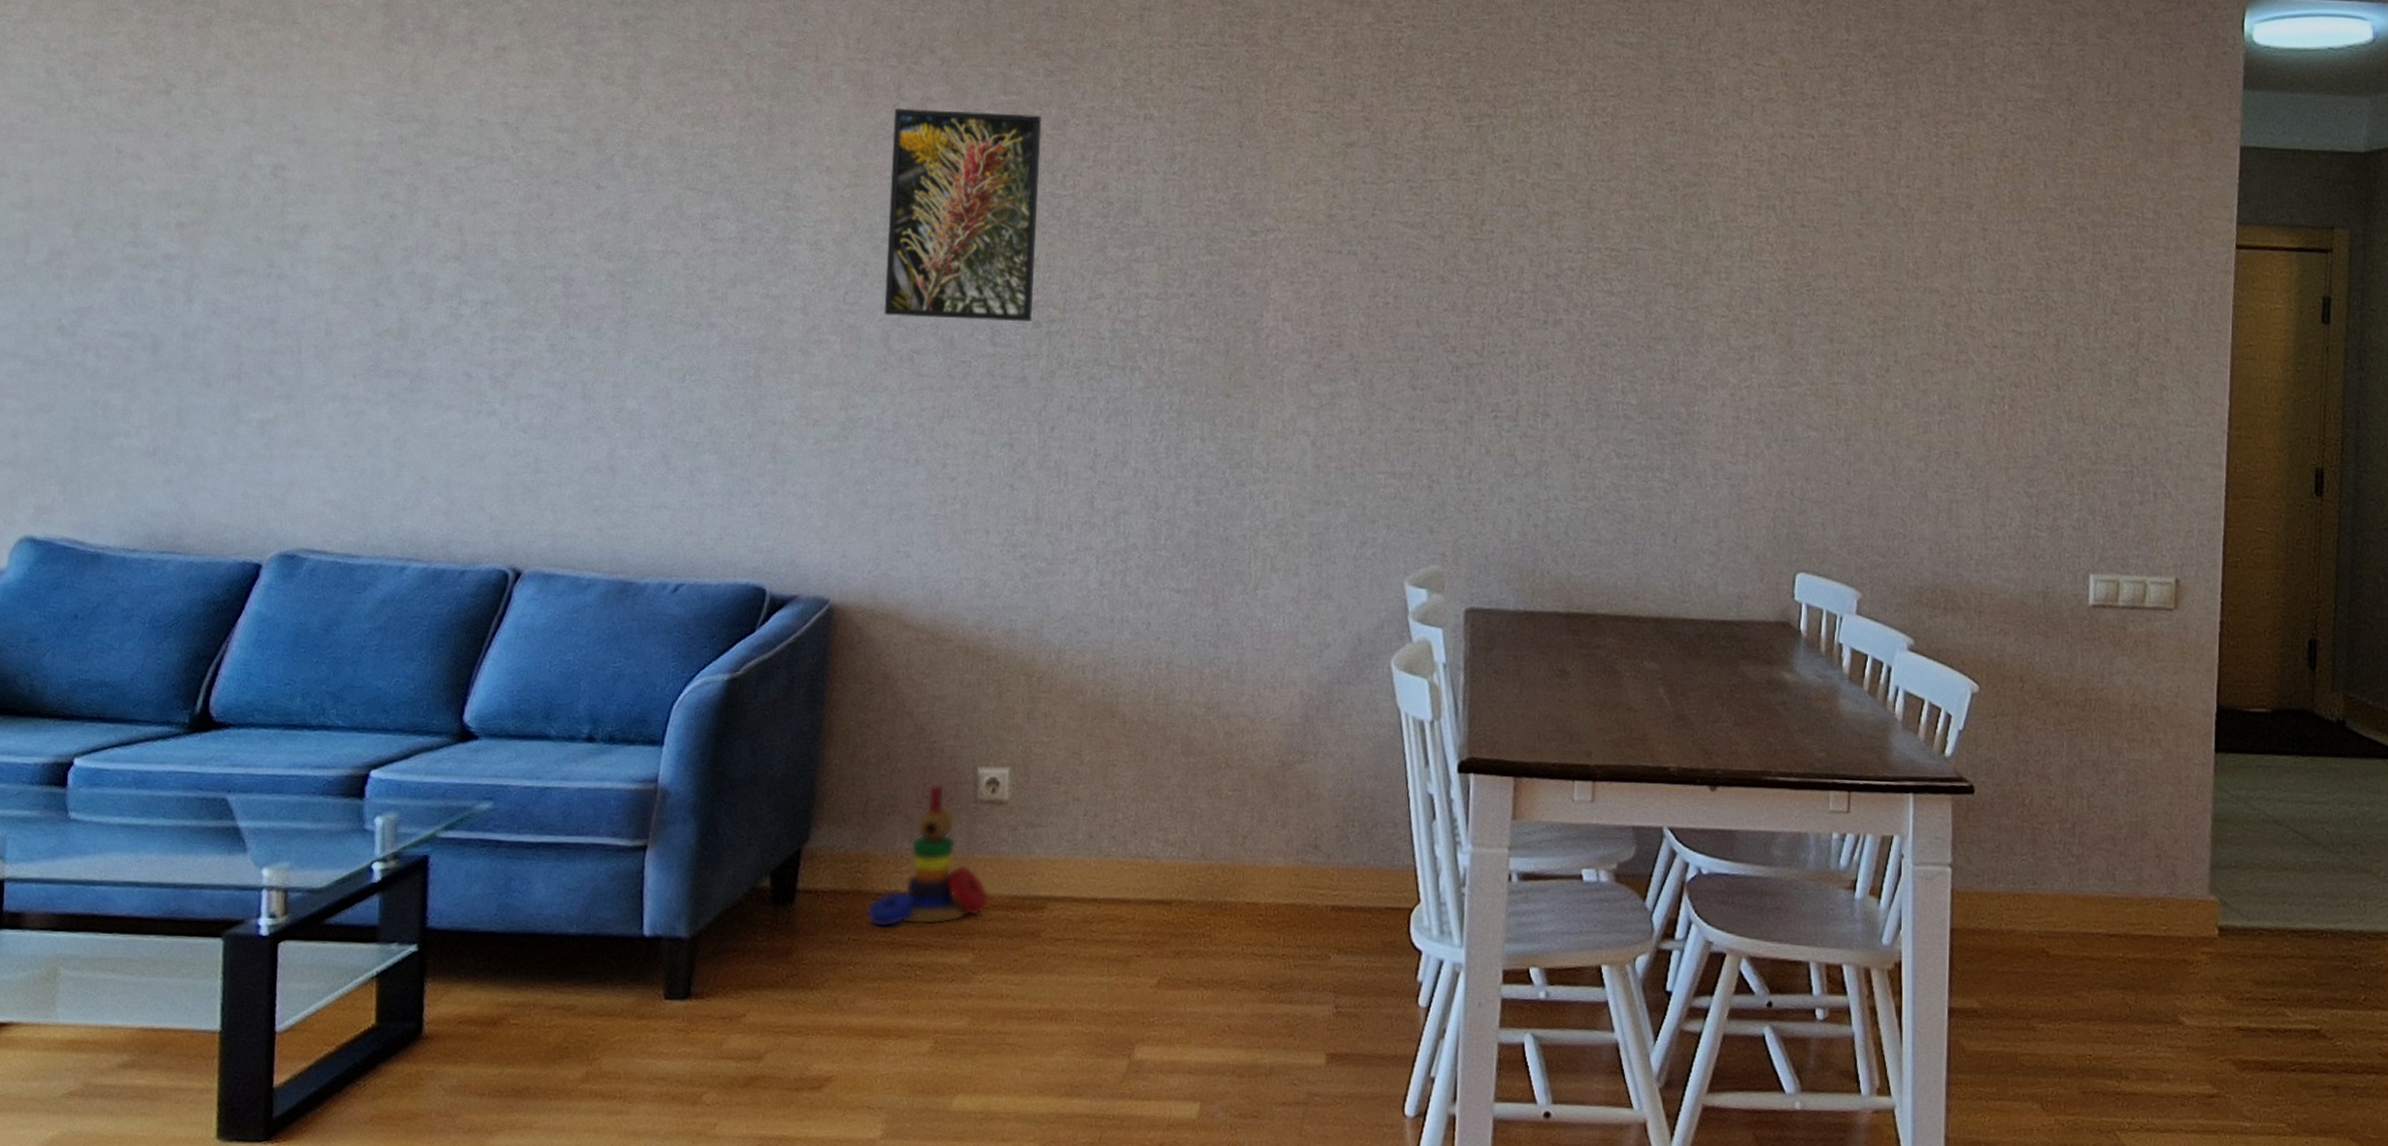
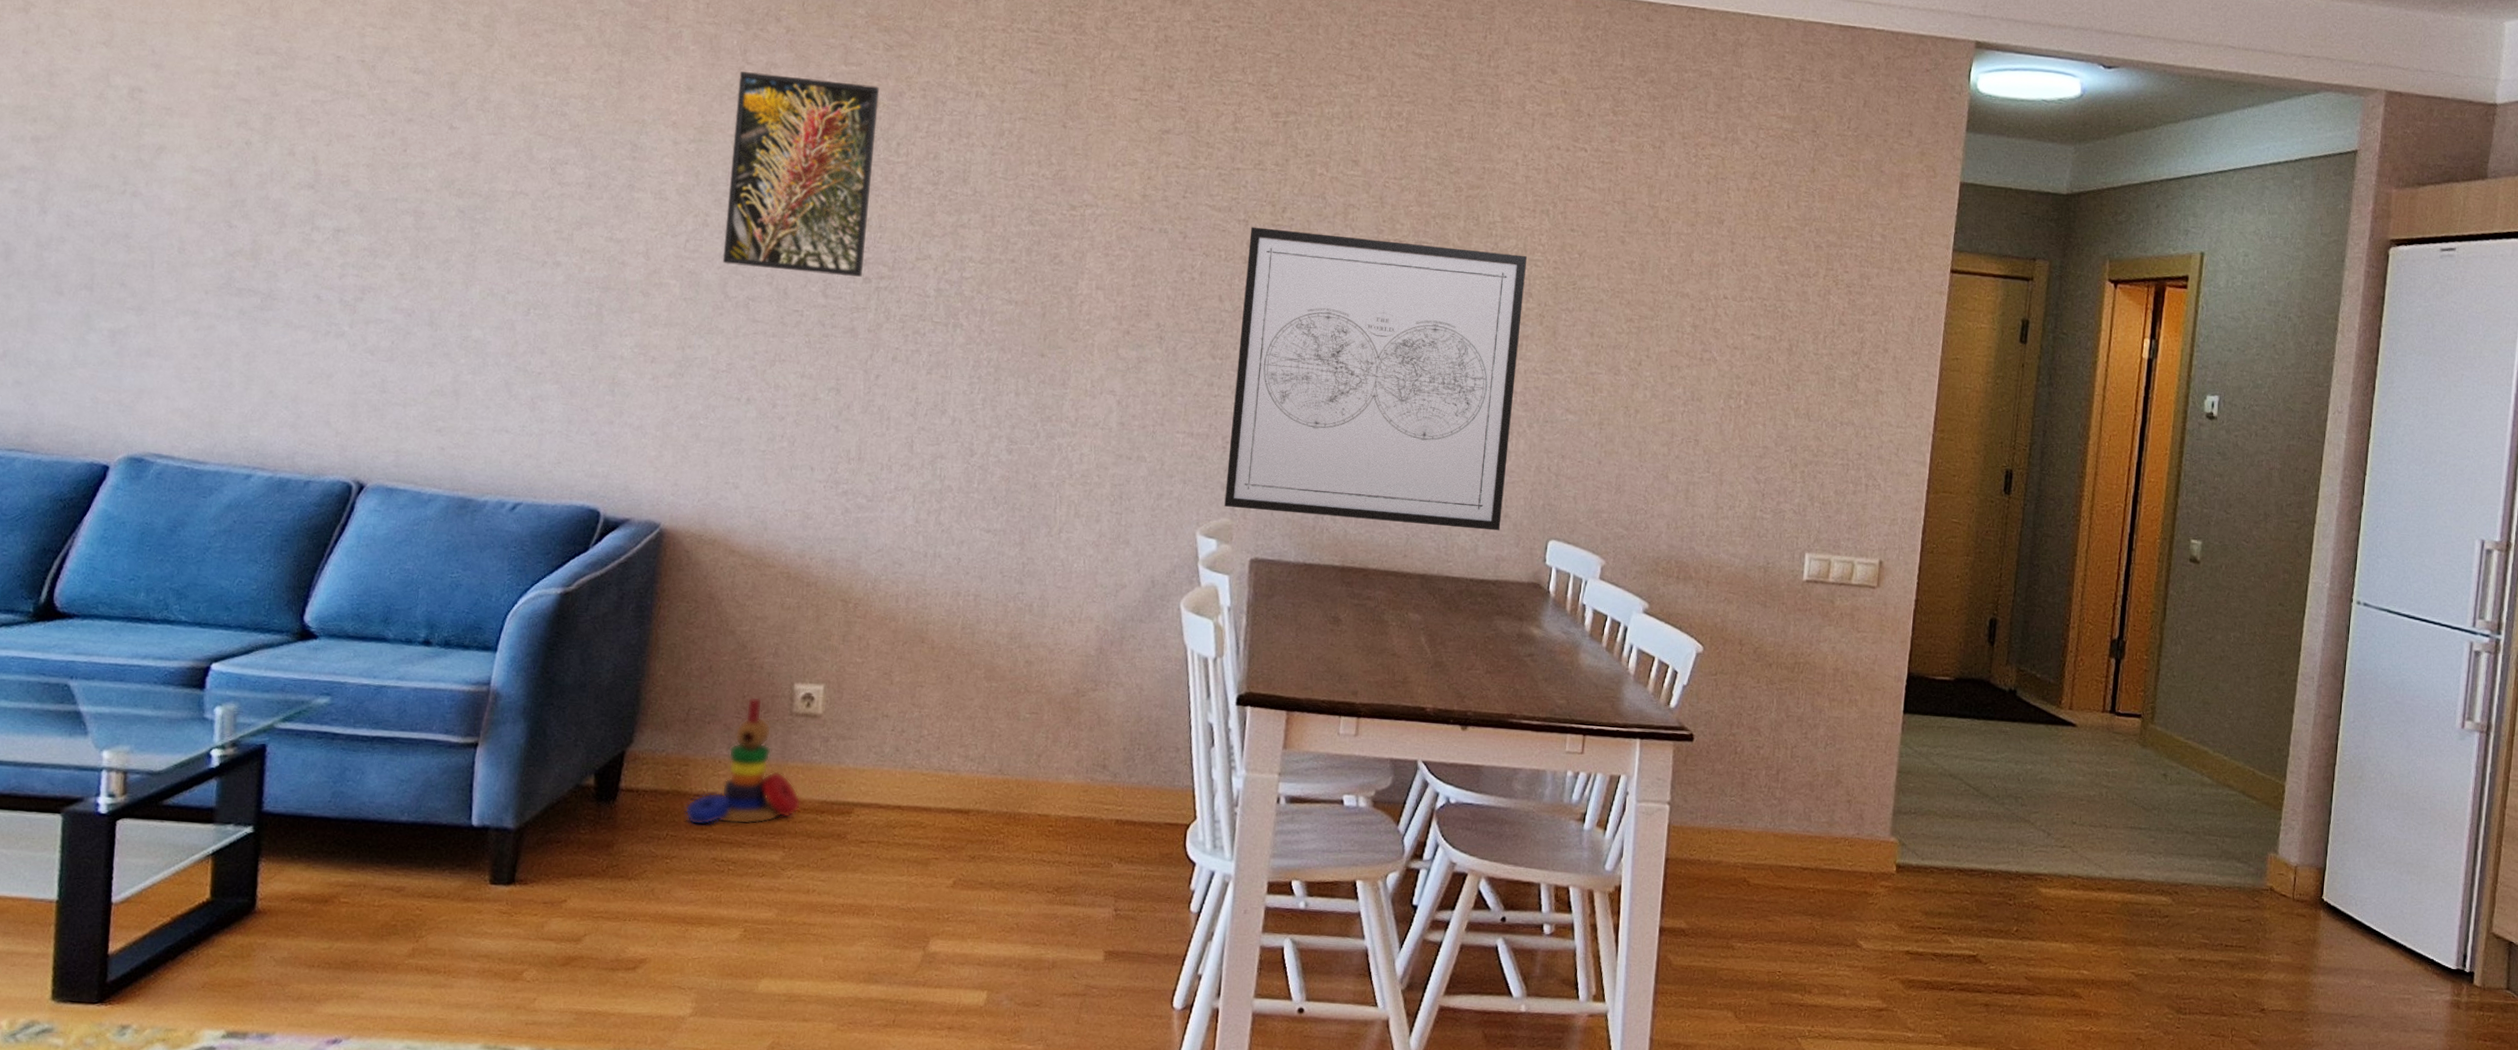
wall art: none [1433,243,1753,565] -> present [1224,227,1527,531]

